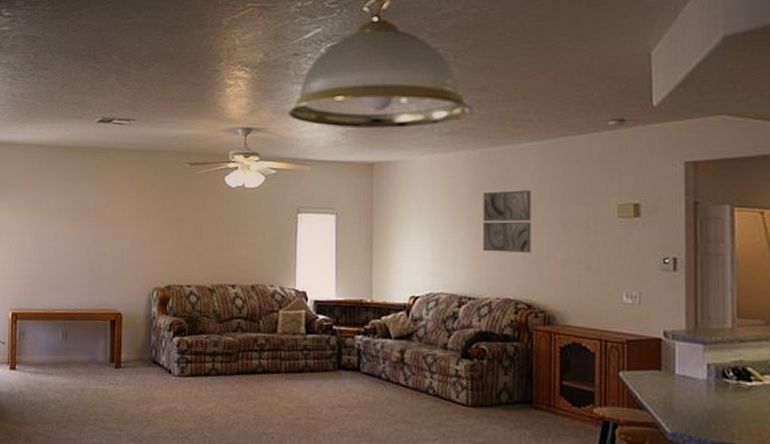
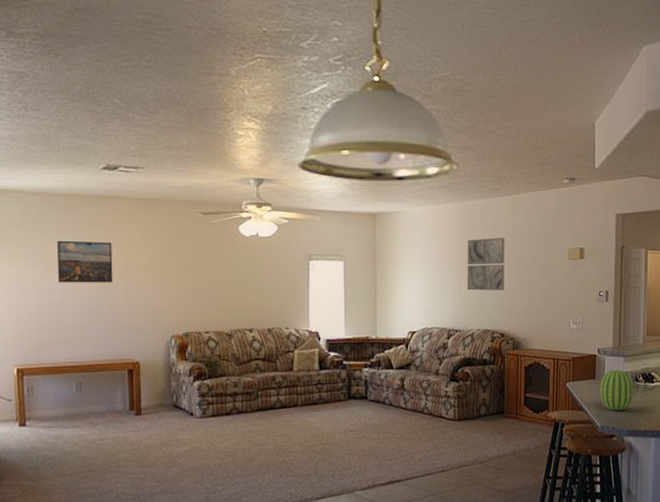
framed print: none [52,190,103,233] -> present [57,240,113,283]
fruit: none [668,358,721,414] -> present [599,368,634,410]

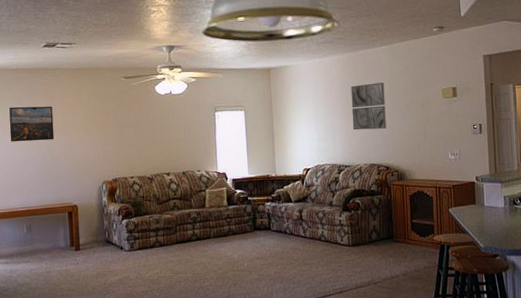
fruit: present [599,368,634,410] -> none [480,193,513,232]

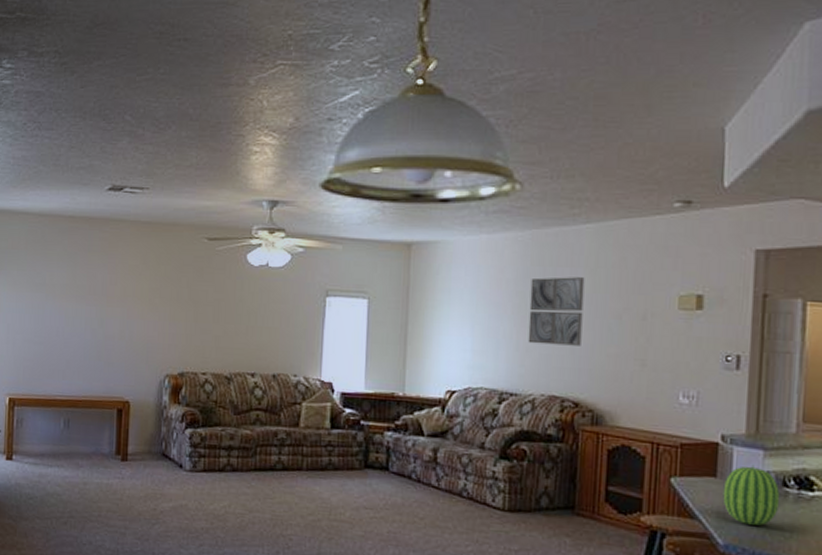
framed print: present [9,106,55,142] -> none [55,264,111,313]
fruit: none [480,193,513,232] -> present [722,465,781,526]

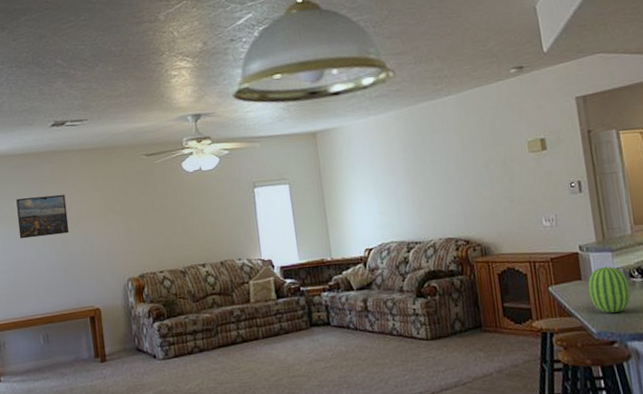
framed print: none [55,264,111,313] -> present [16,194,70,239]
wall art: present [528,277,585,346] -> none [414,139,462,199]

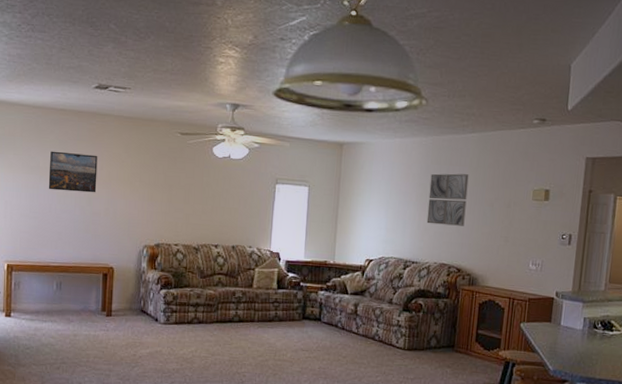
wall art: none [414,139,462,199] -> present [426,173,469,226]
fruit: present [588,265,631,313] -> none [554,313,592,356]

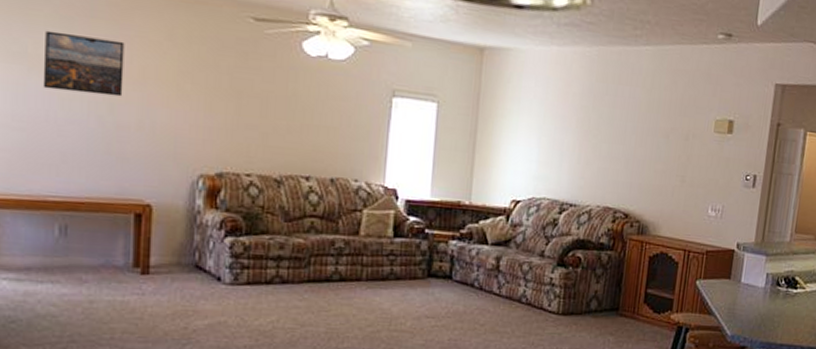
wall art: present [426,173,469,226] -> none [588,94,641,162]

